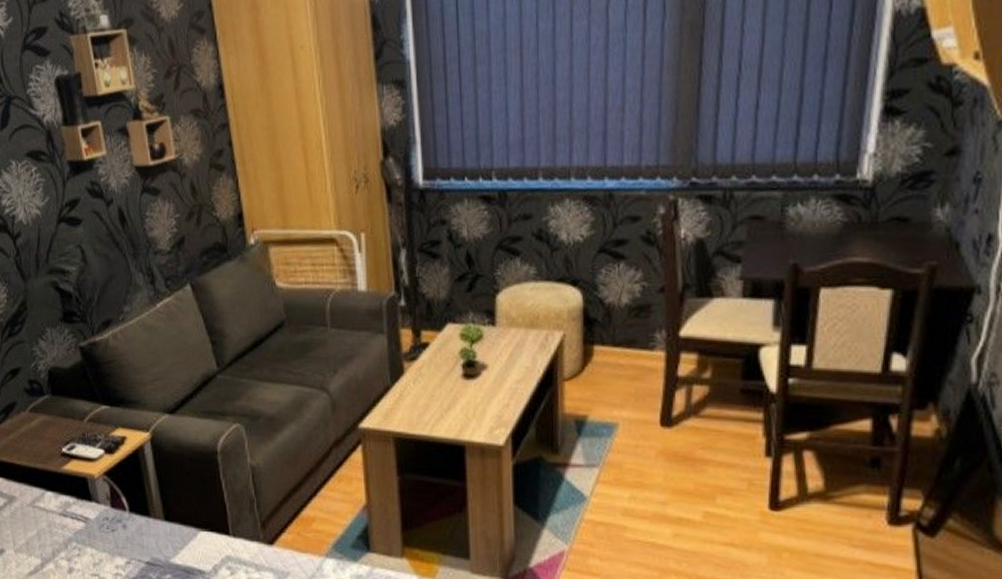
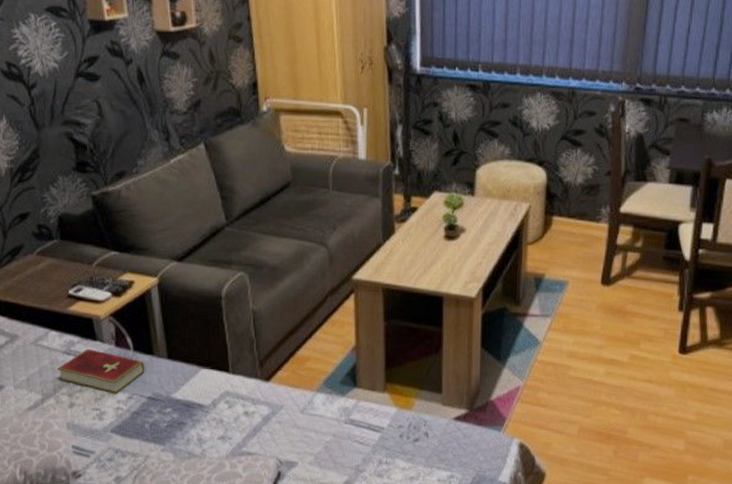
hardcover book: none [55,510,142,559] -> present [57,348,145,394]

